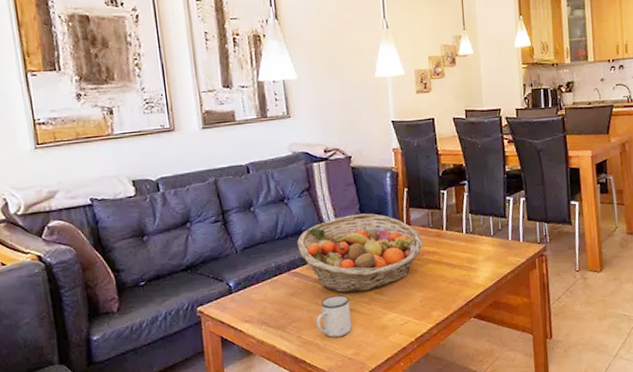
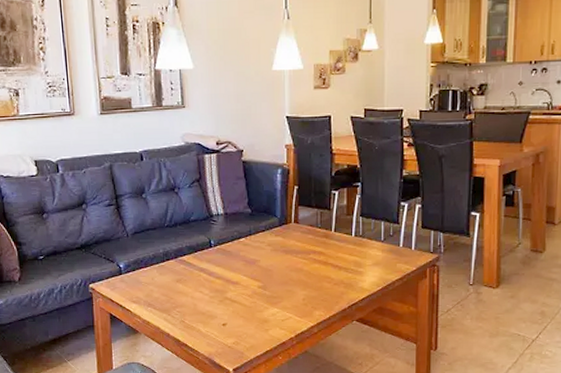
fruit basket: present [297,213,424,293] -> none [185,208,311,285]
mug: present [316,295,352,337] -> none [200,286,234,325]

